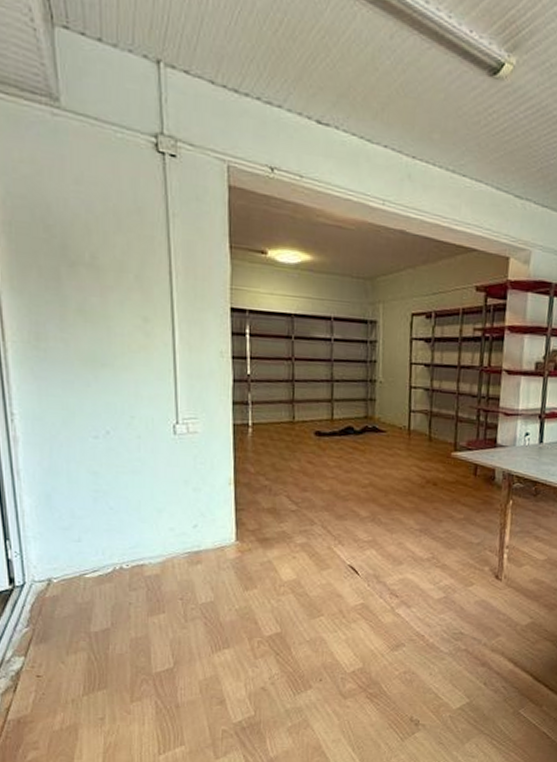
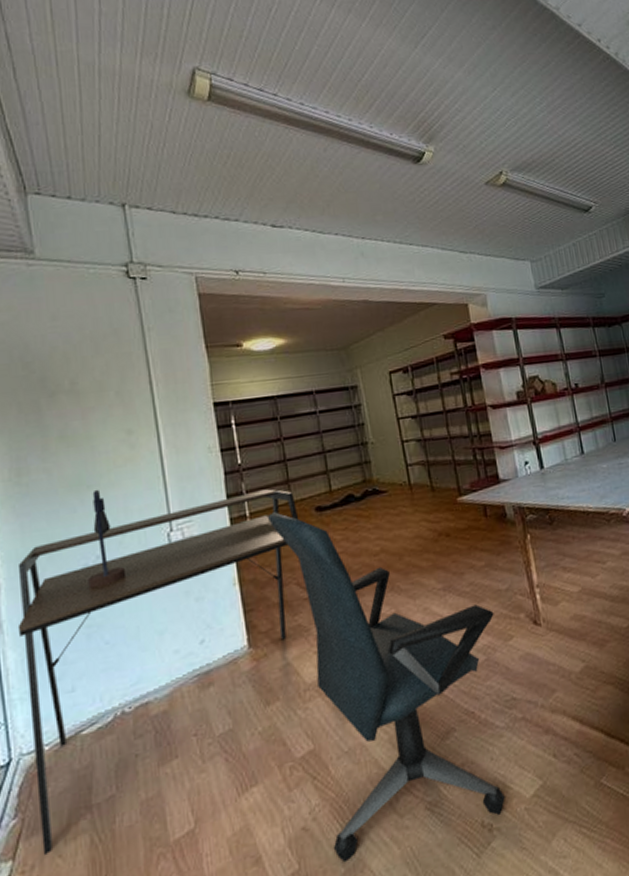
desk: none [33,403,298,659] -> present [17,489,299,855]
table lamp: none [97,369,133,460] -> present [88,489,127,589]
office chair: none [267,427,461,720] -> present [266,512,505,863]

